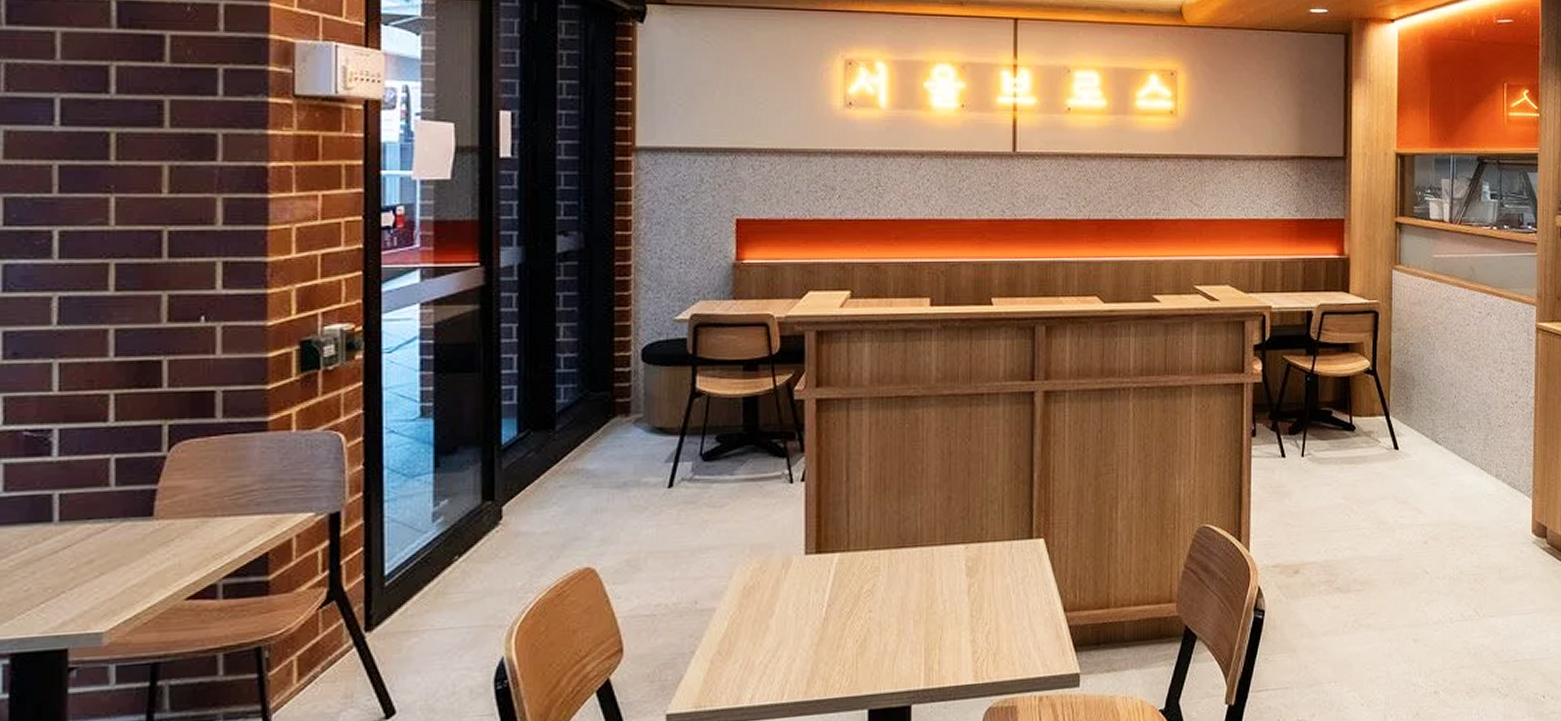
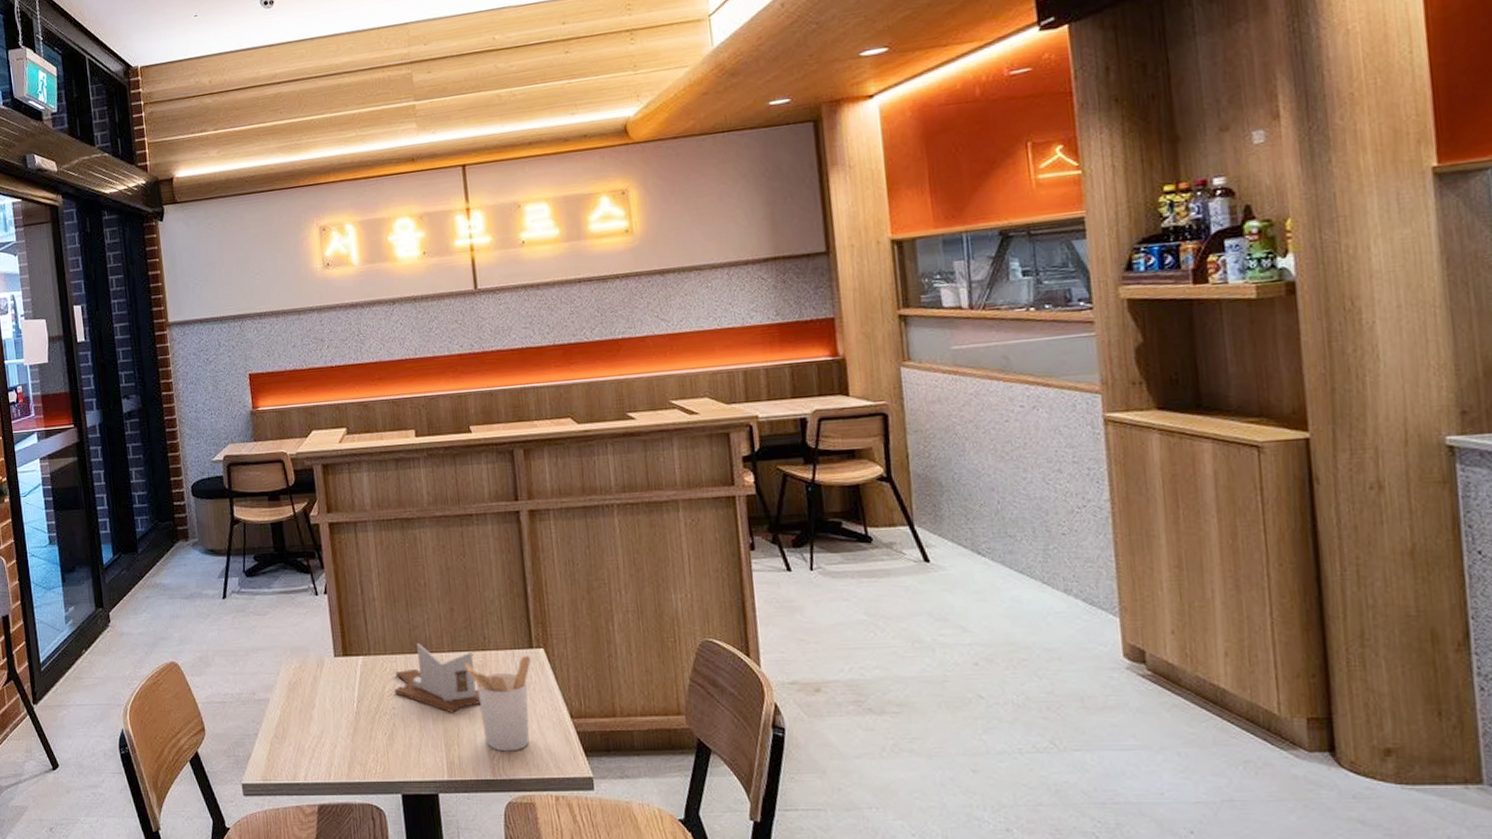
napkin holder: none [873,537,971,613] -> present [394,643,481,713]
utensil holder: none [957,547,1029,653] -> present [465,656,531,752]

